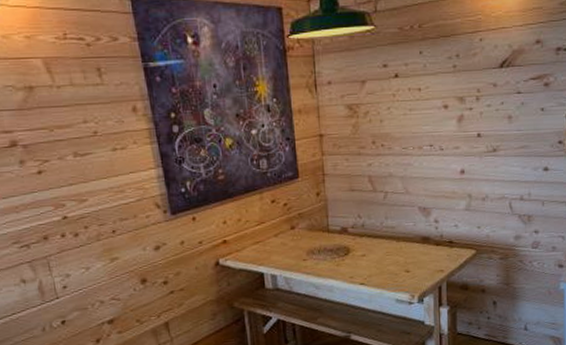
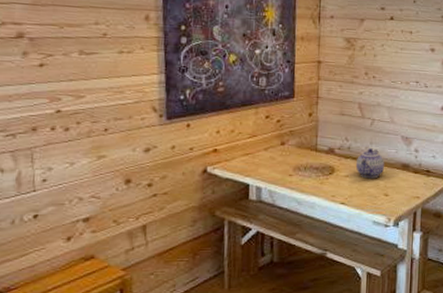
teapot: none [371,223,403,256] -> present [355,148,385,179]

